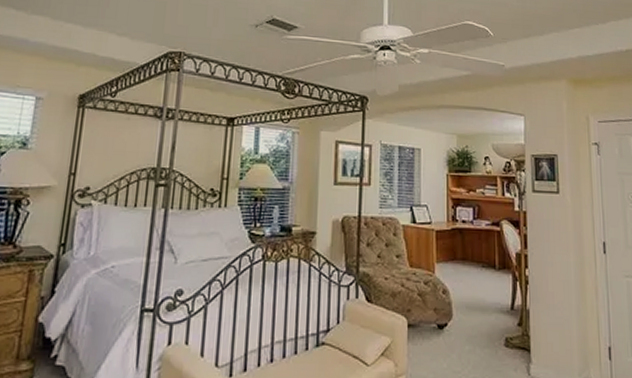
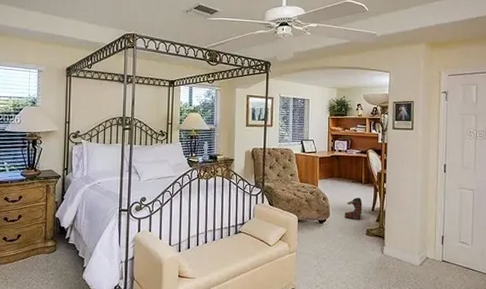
boots: none [473,290,498,325] -> present [344,197,363,221]

